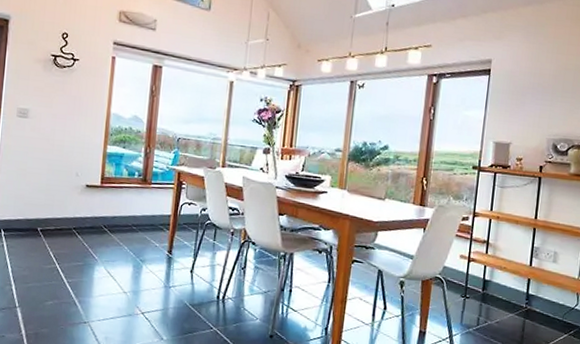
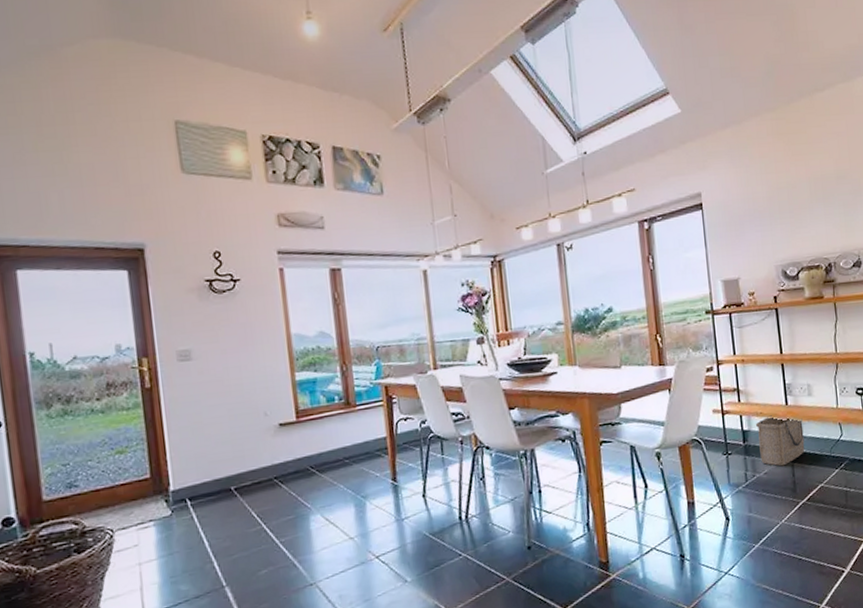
basket: none [495,272,543,320] -> present [756,415,805,467]

